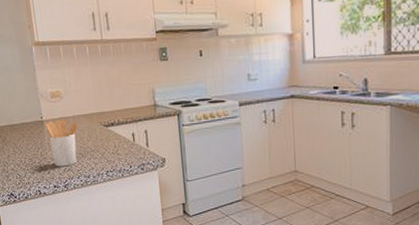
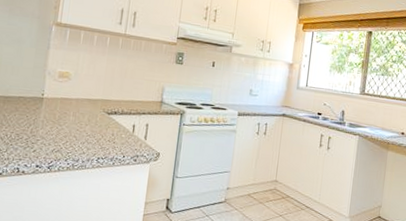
utensil holder: present [45,119,78,167] -> none [43,99,80,147]

